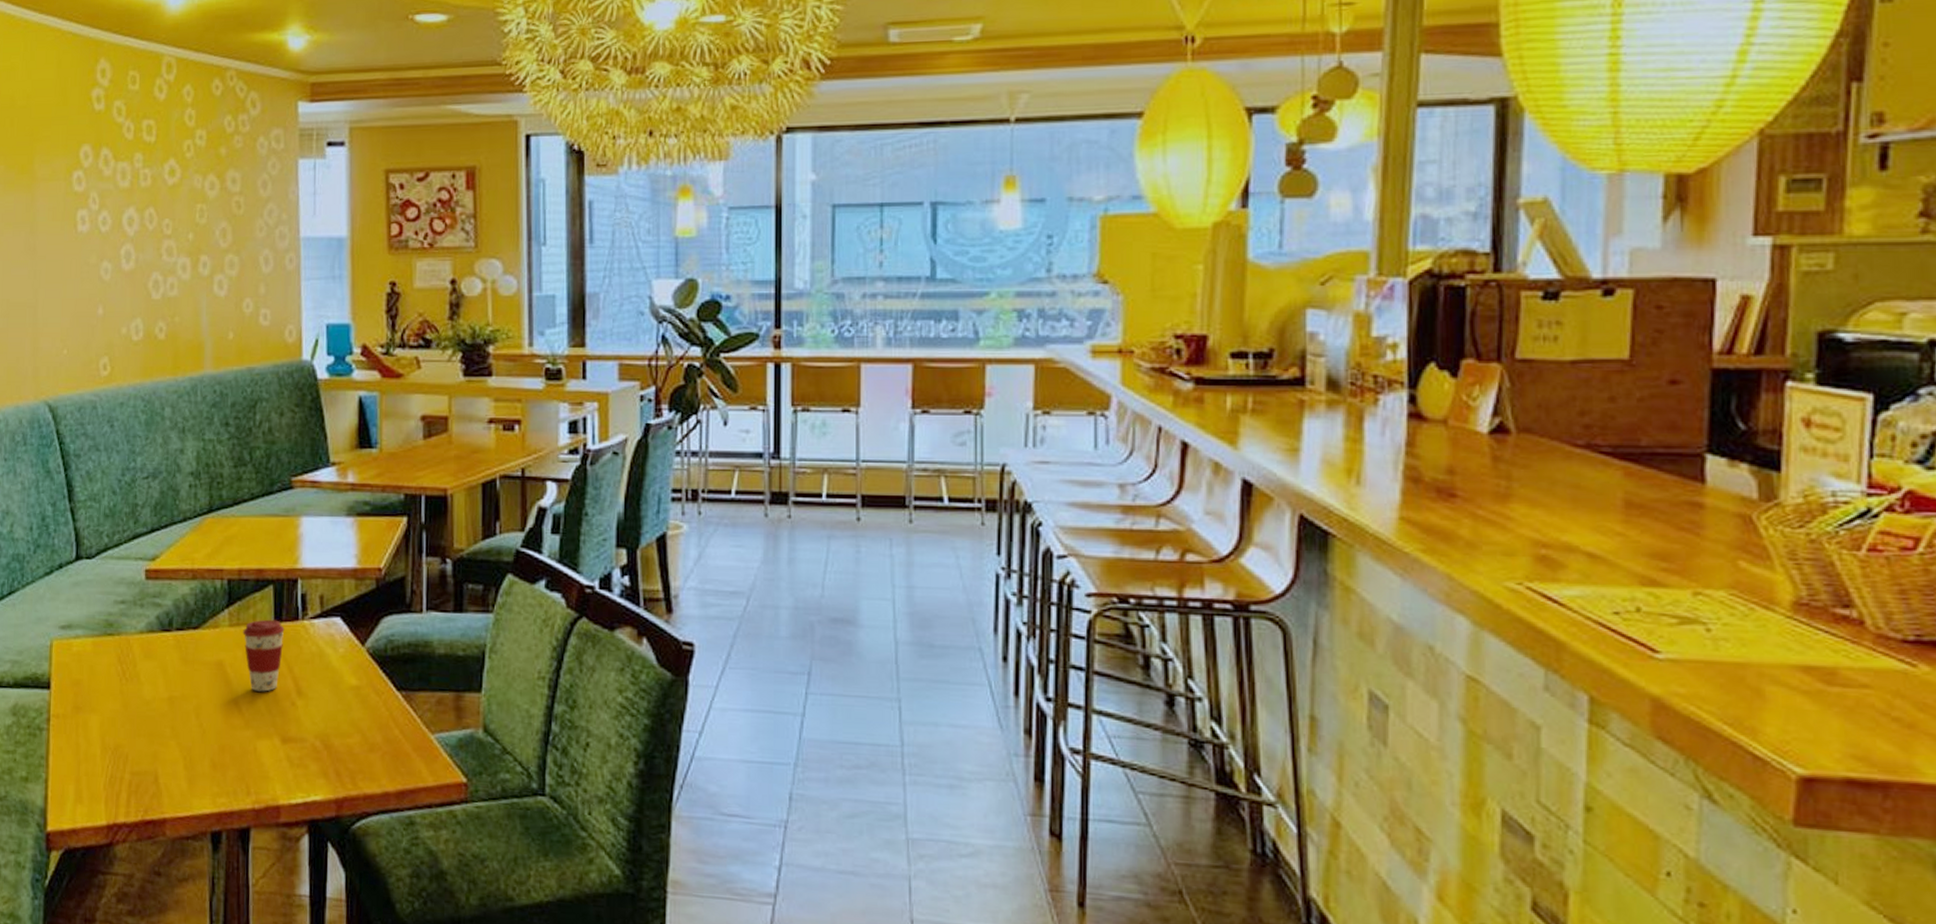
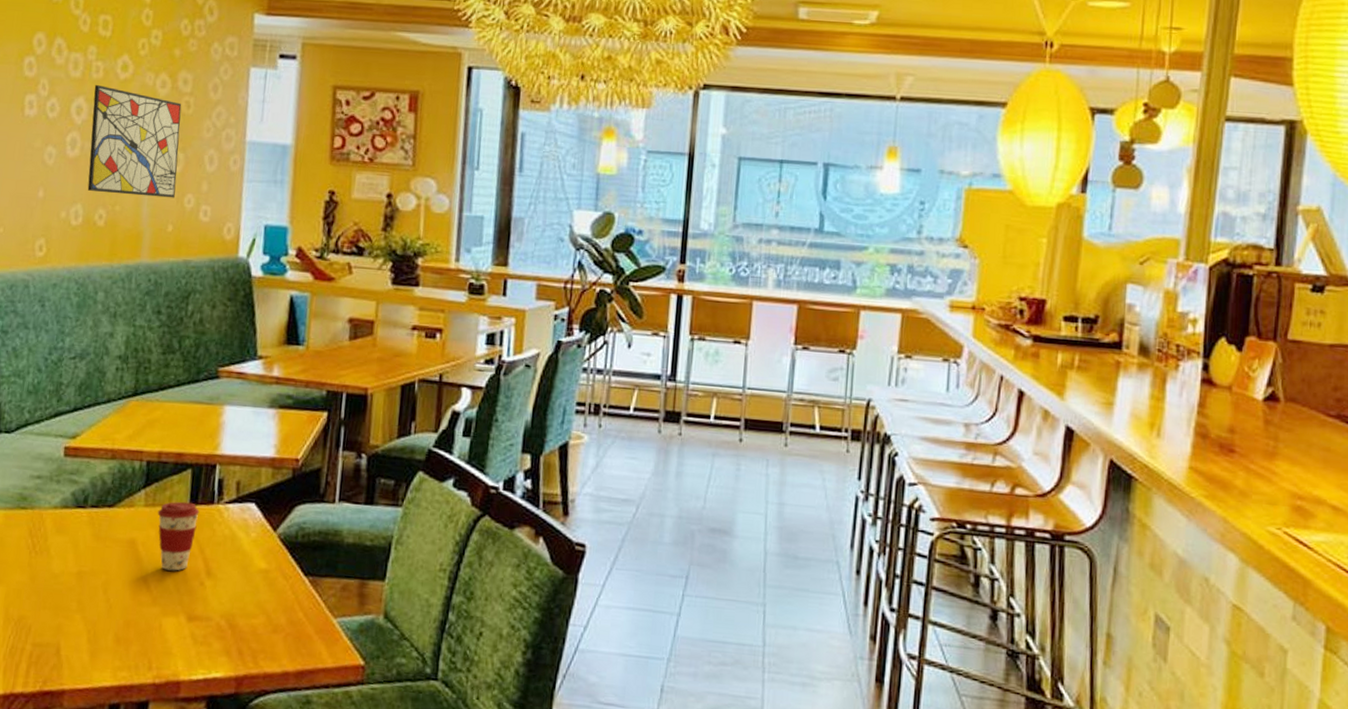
wall art: none [143,193,233,305] -> present [87,85,182,198]

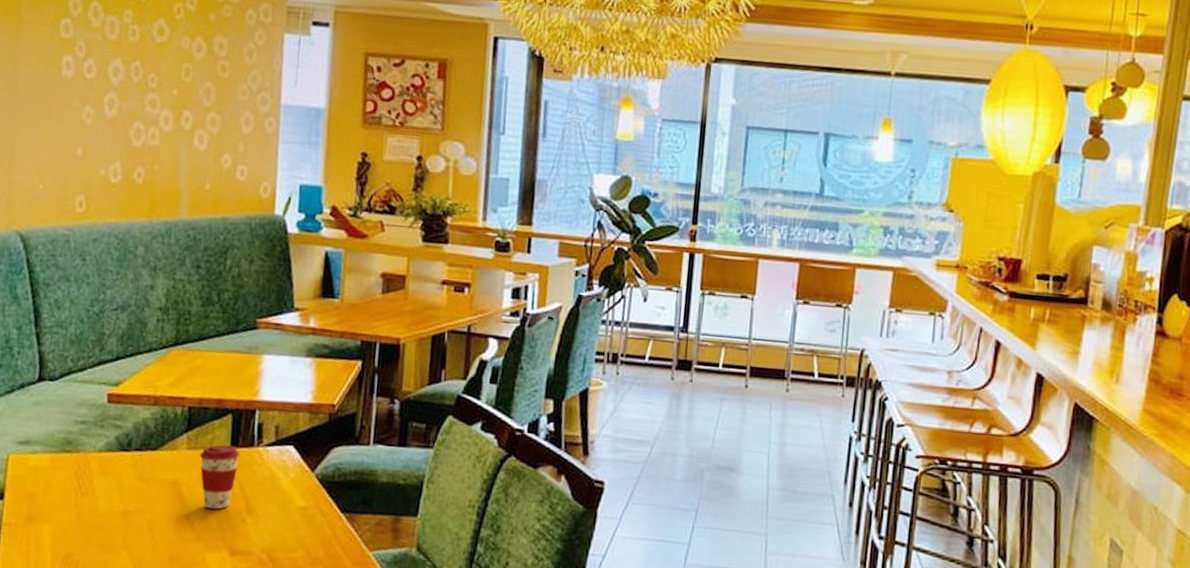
wall art: present [87,85,182,198] -> none [125,47,218,158]

